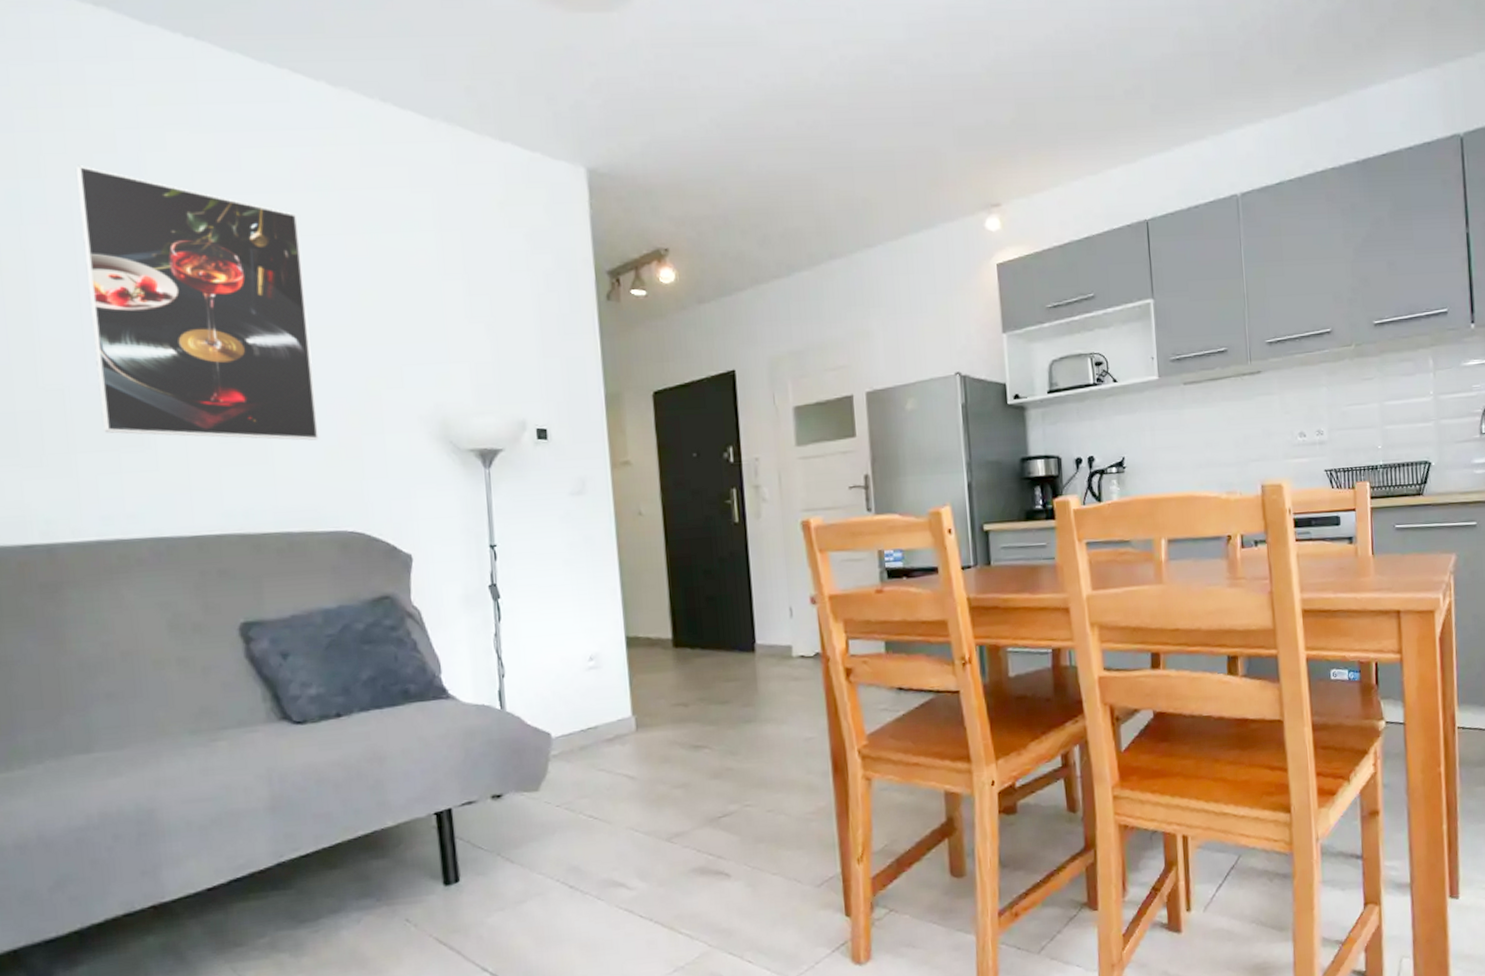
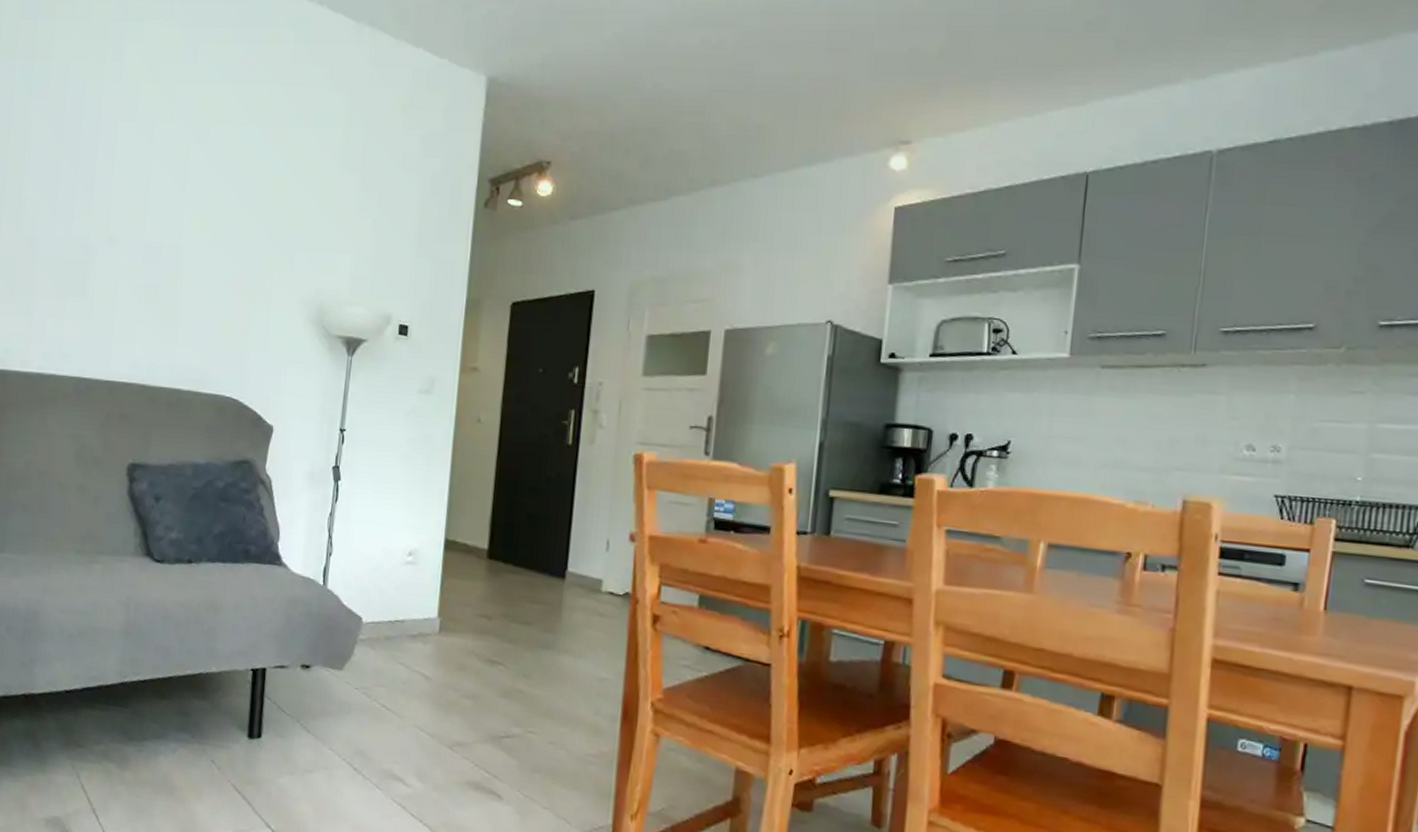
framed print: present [75,165,319,441] -> none [58,51,233,310]

